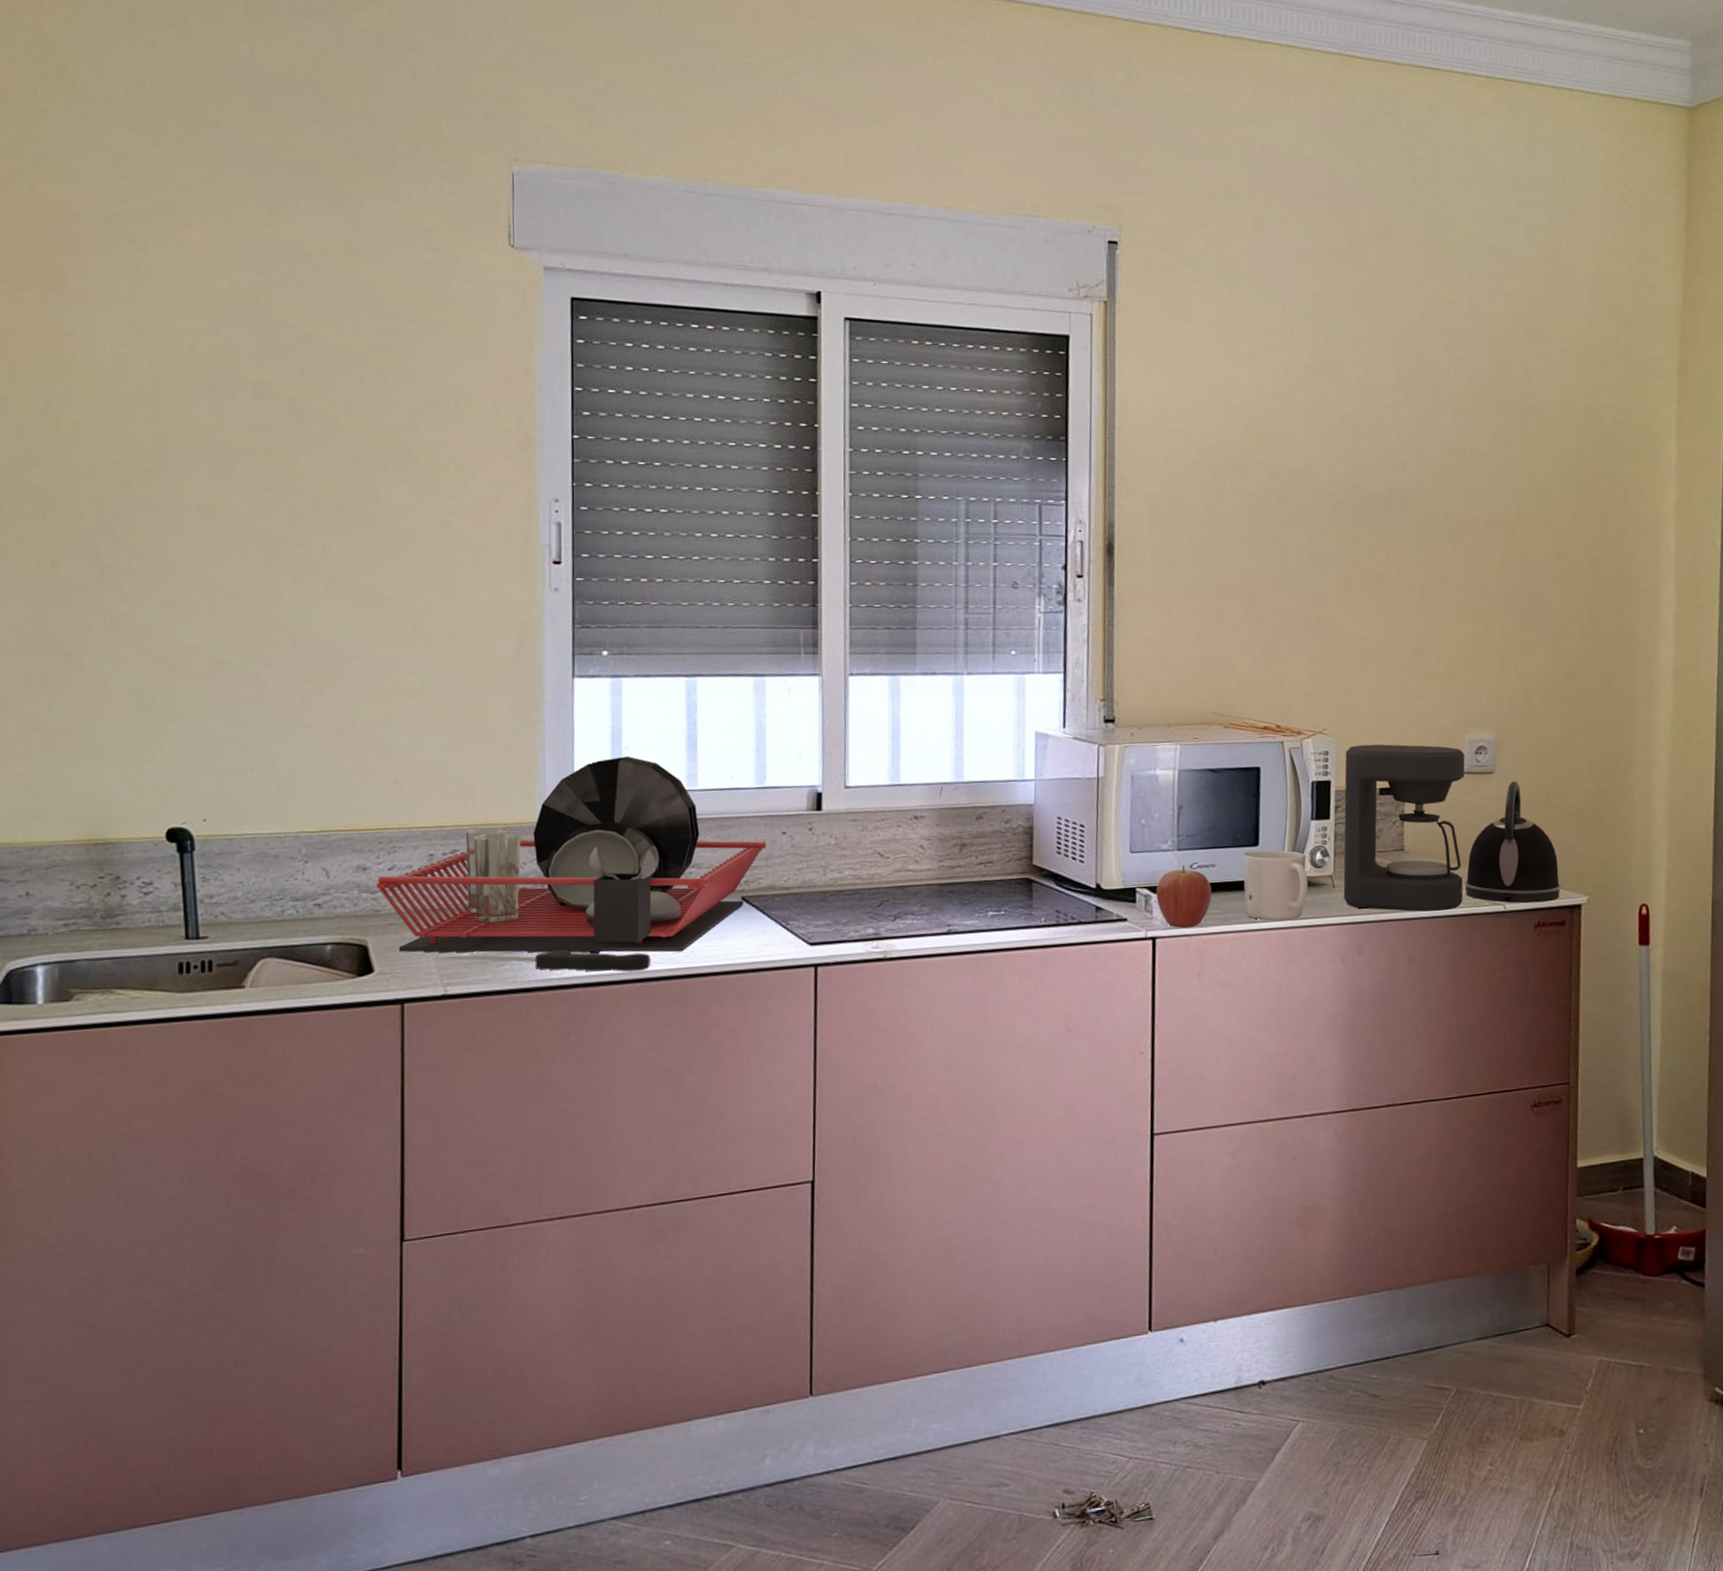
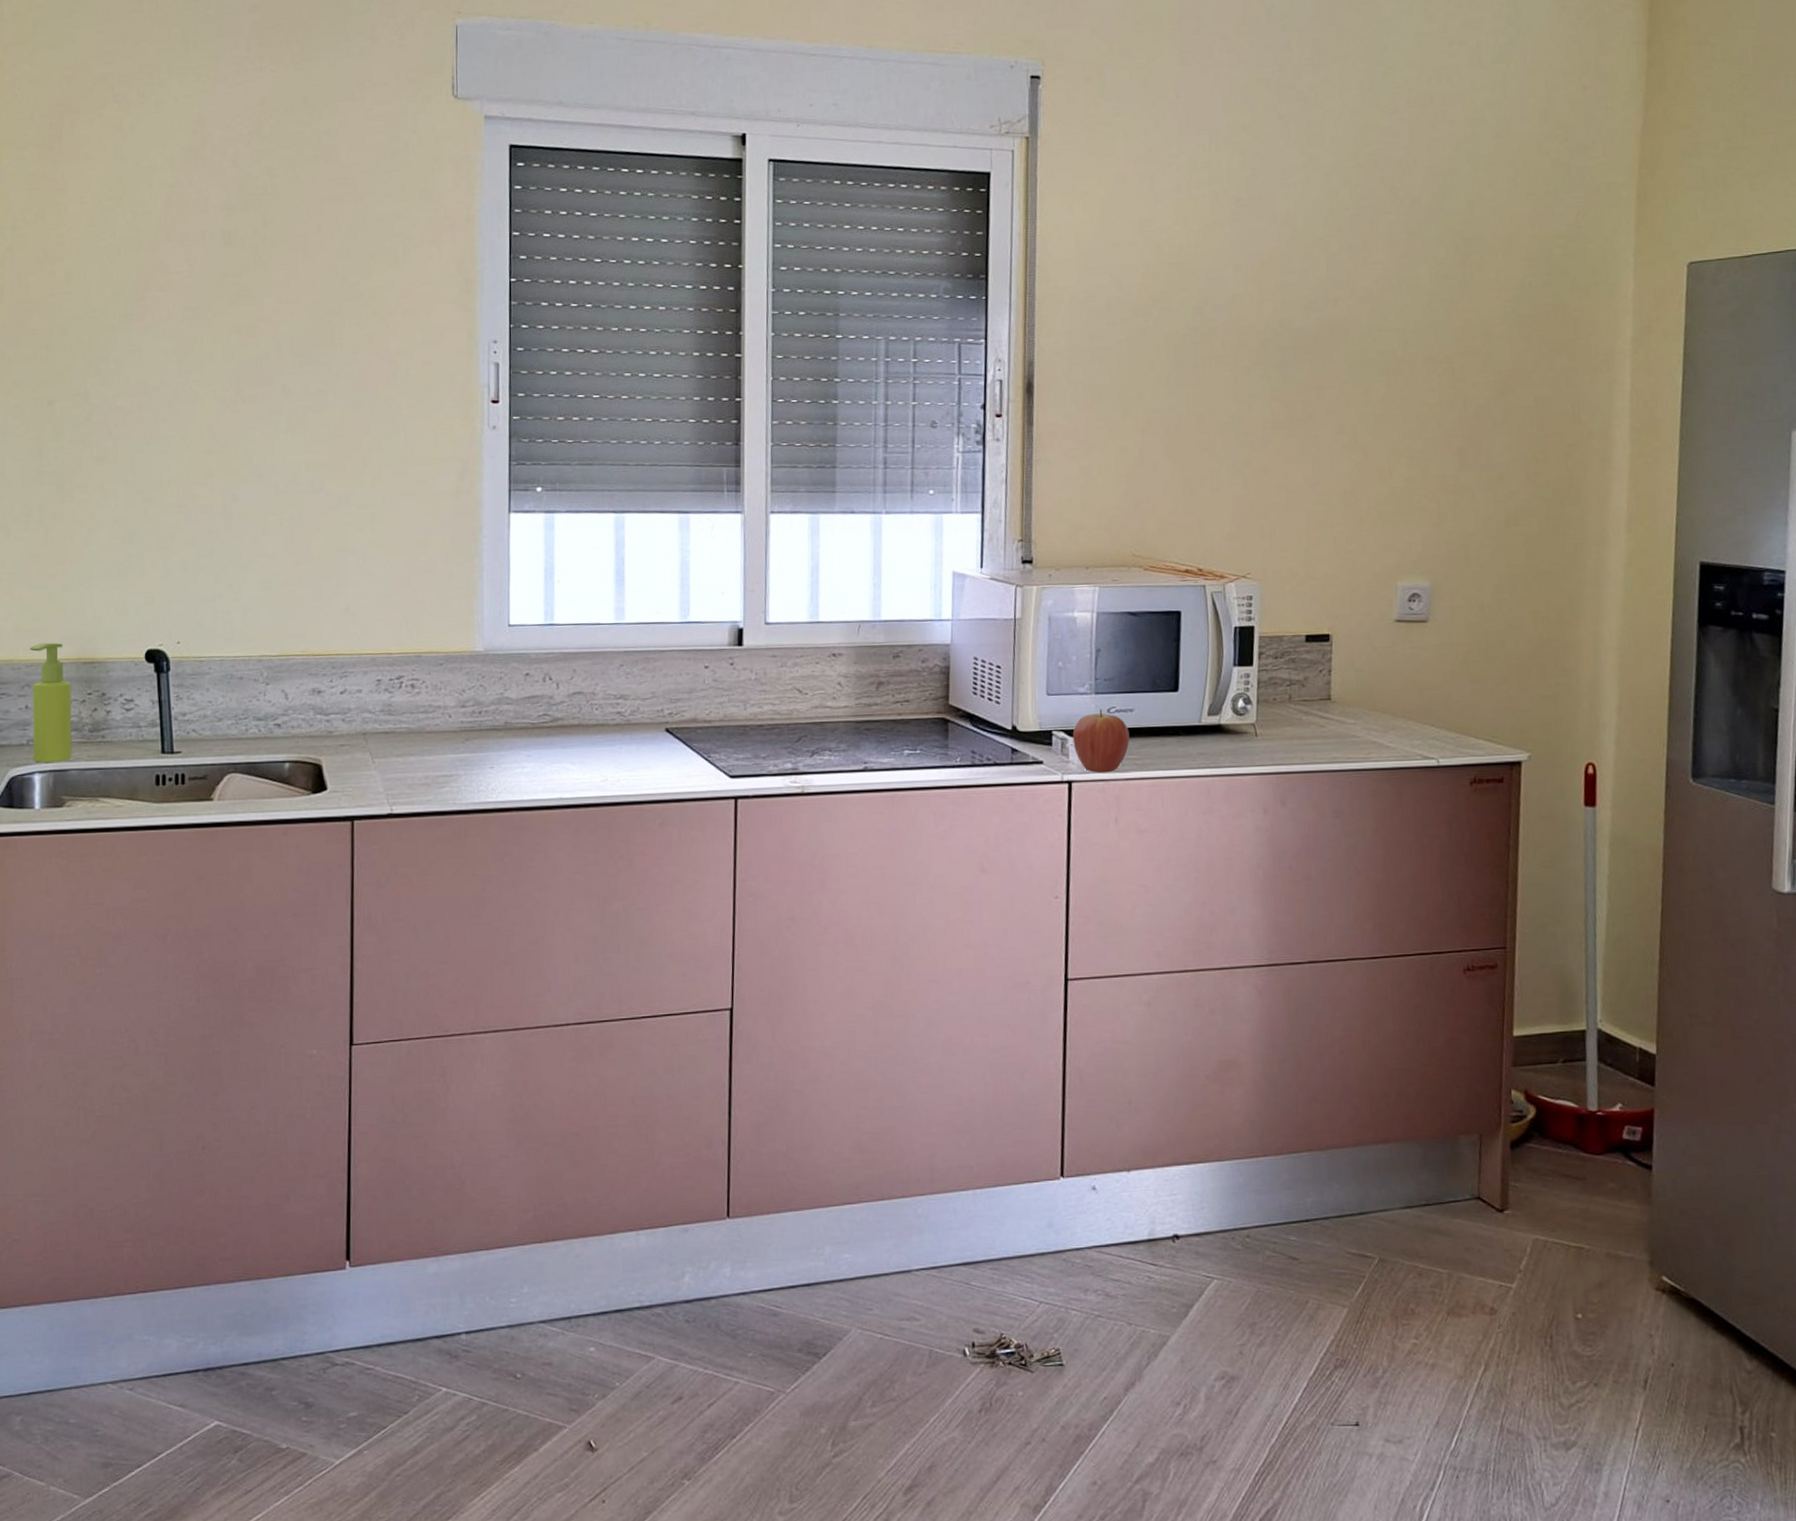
soap dispenser: none [30,823,81,954] -> present [29,642,72,763]
dish rack: present [376,756,767,953] -> none [330,589,690,781]
kitchen knife: present [438,950,652,972] -> none [384,774,580,799]
mug: present [1243,849,1309,921] -> none [1162,695,1230,768]
coffee maker: present [1343,744,1465,912] -> none [1266,589,1398,764]
kettle: present [1464,781,1561,904] -> none [1394,630,1500,759]

